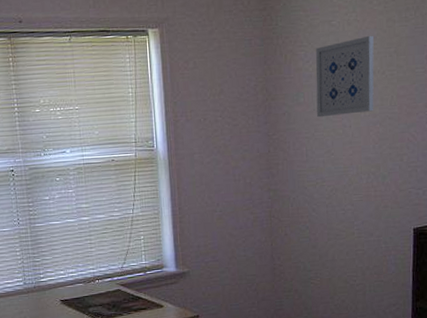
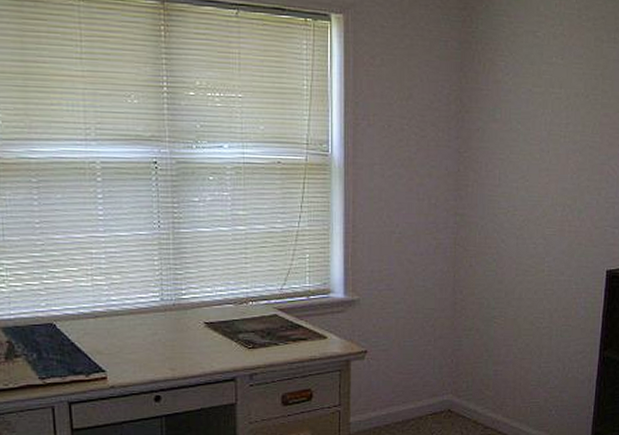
wall art: present [315,35,374,118] -> none [514,53,580,138]

